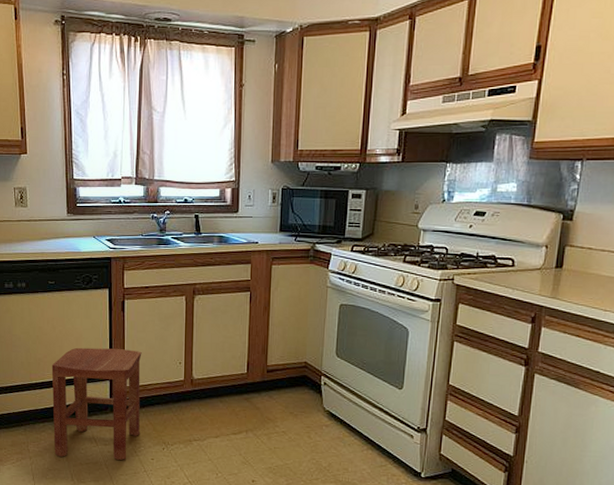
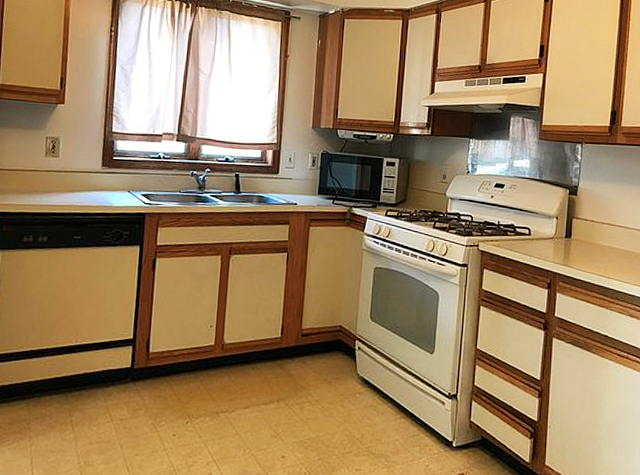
stool: present [51,347,142,460] -> none [60,308,171,437]

